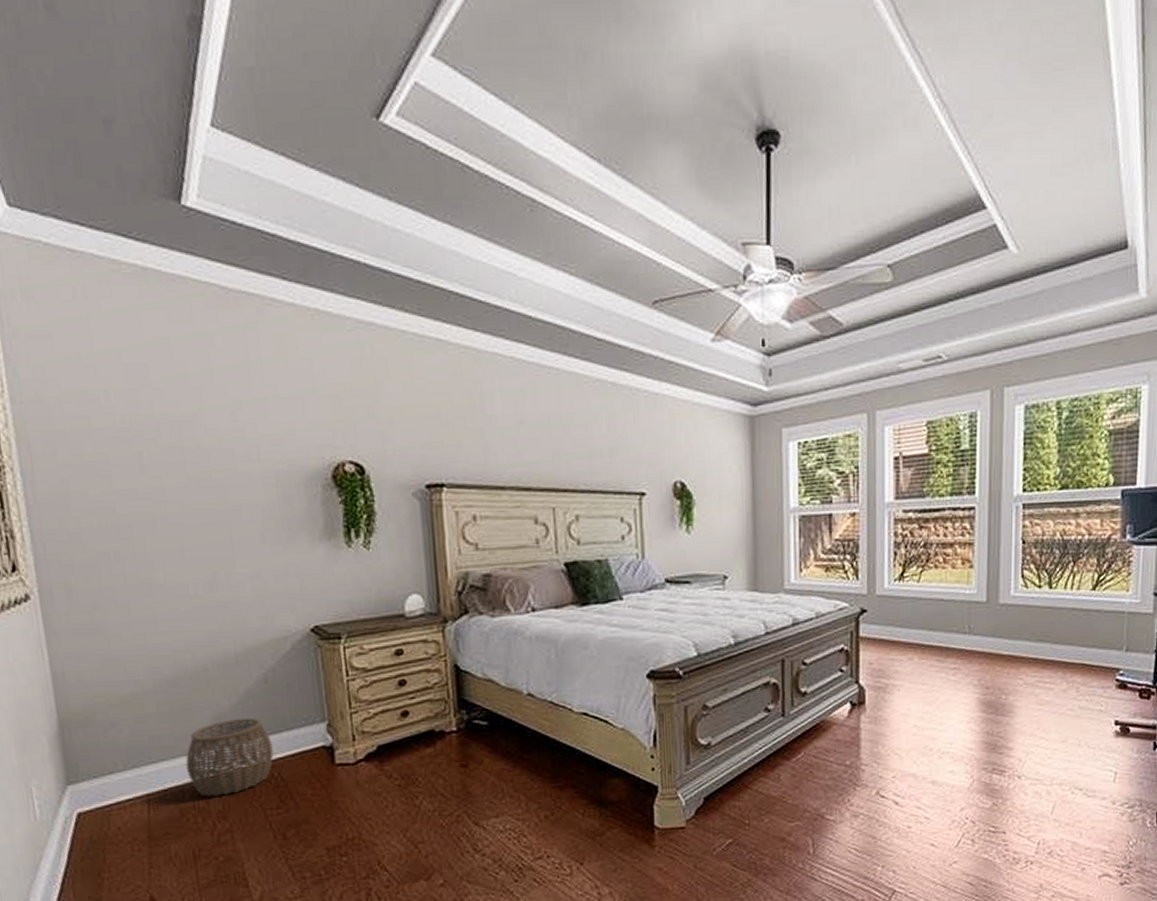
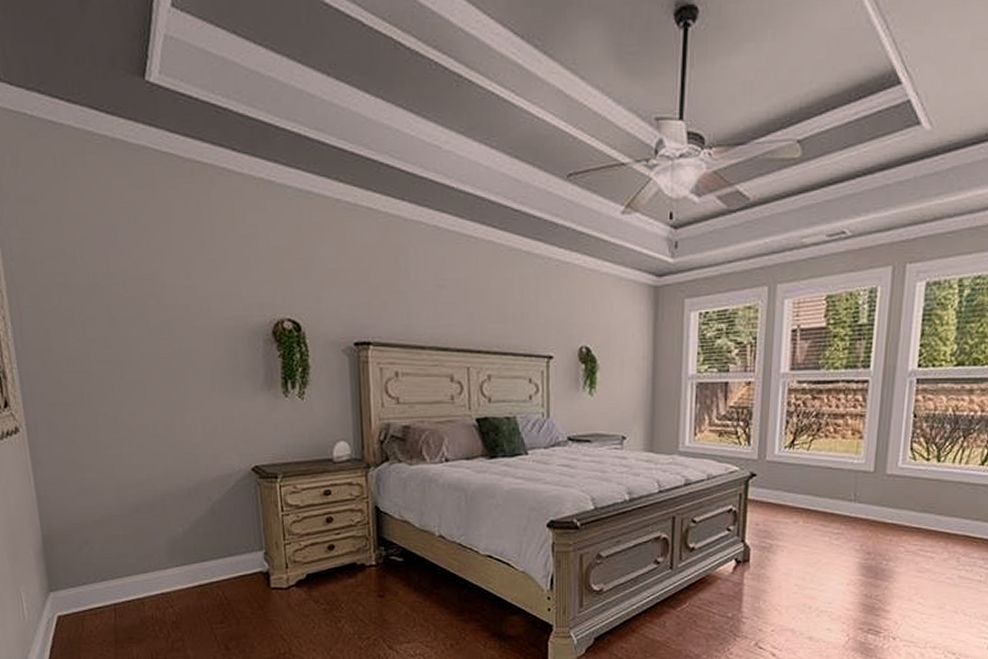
woven basket: present [185,717,274,797] -> none [145,543,219,609]

